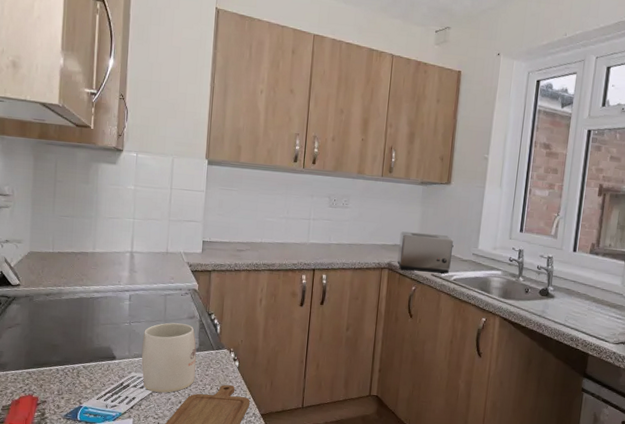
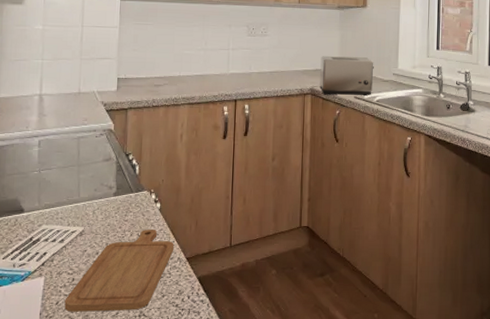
mug: present [141,322,197,393] -> none [53,167,114,244]

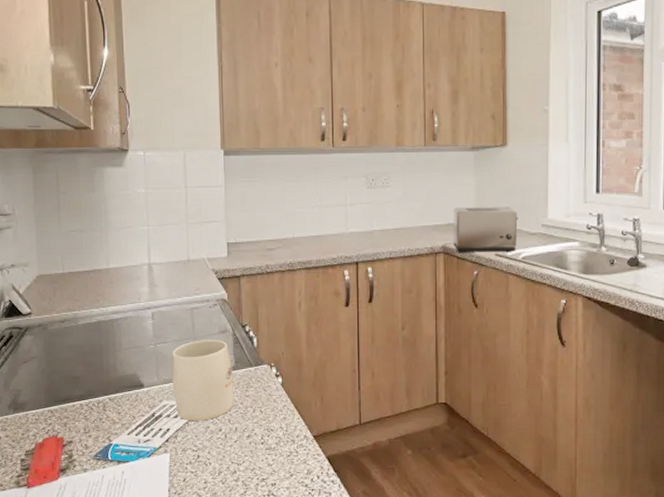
mug: none [53,167,114,244] -> present [171,340,234,421]
chopping board: present [64,230,174,312] -> none [192,406,300,490]

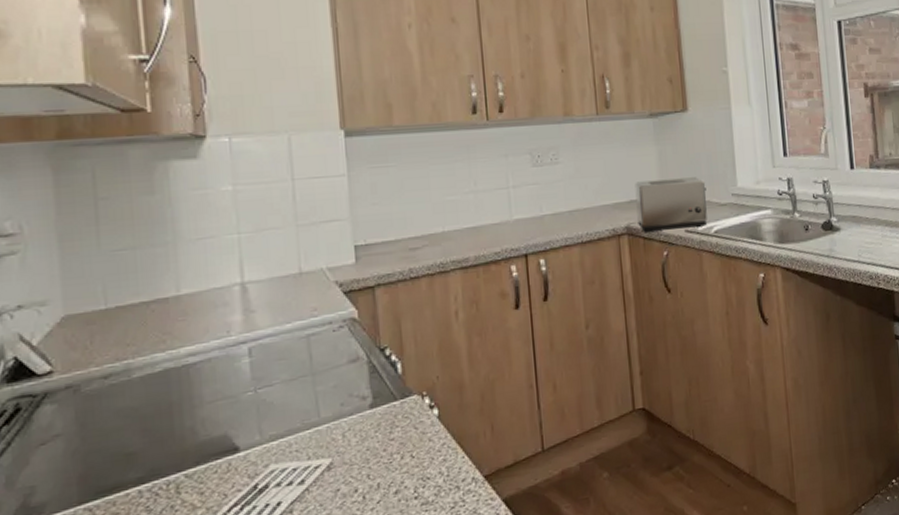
mug: present [171,340,234,421] -> none [279,371,374,487]

